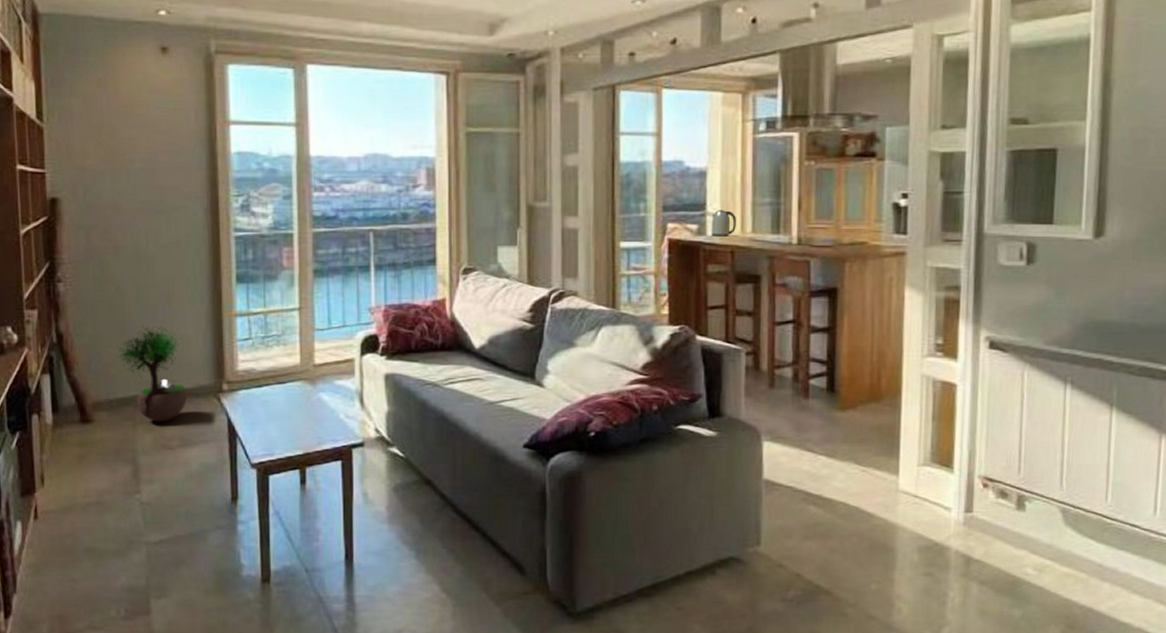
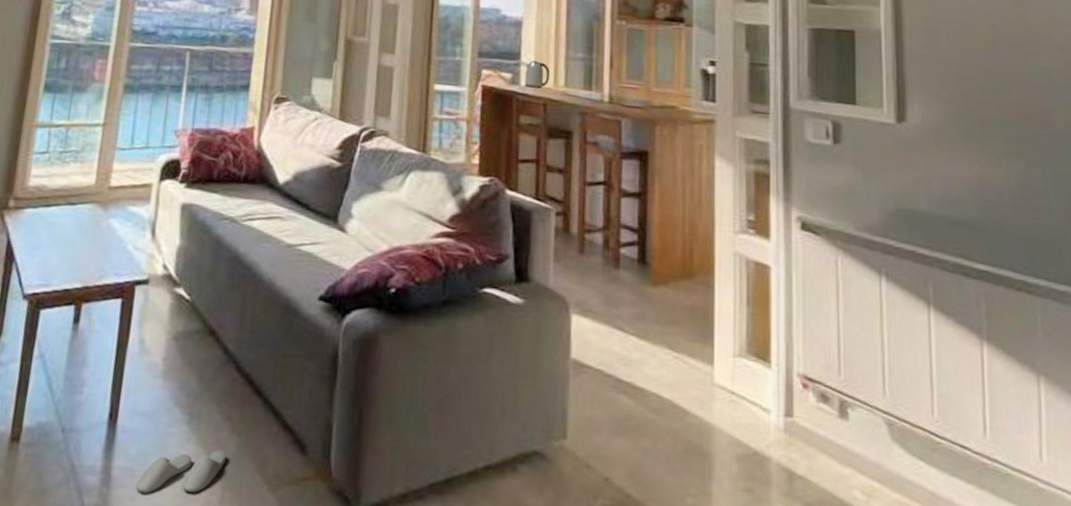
slippers: none [377,576,453,614] -> present [135,449,226,494]

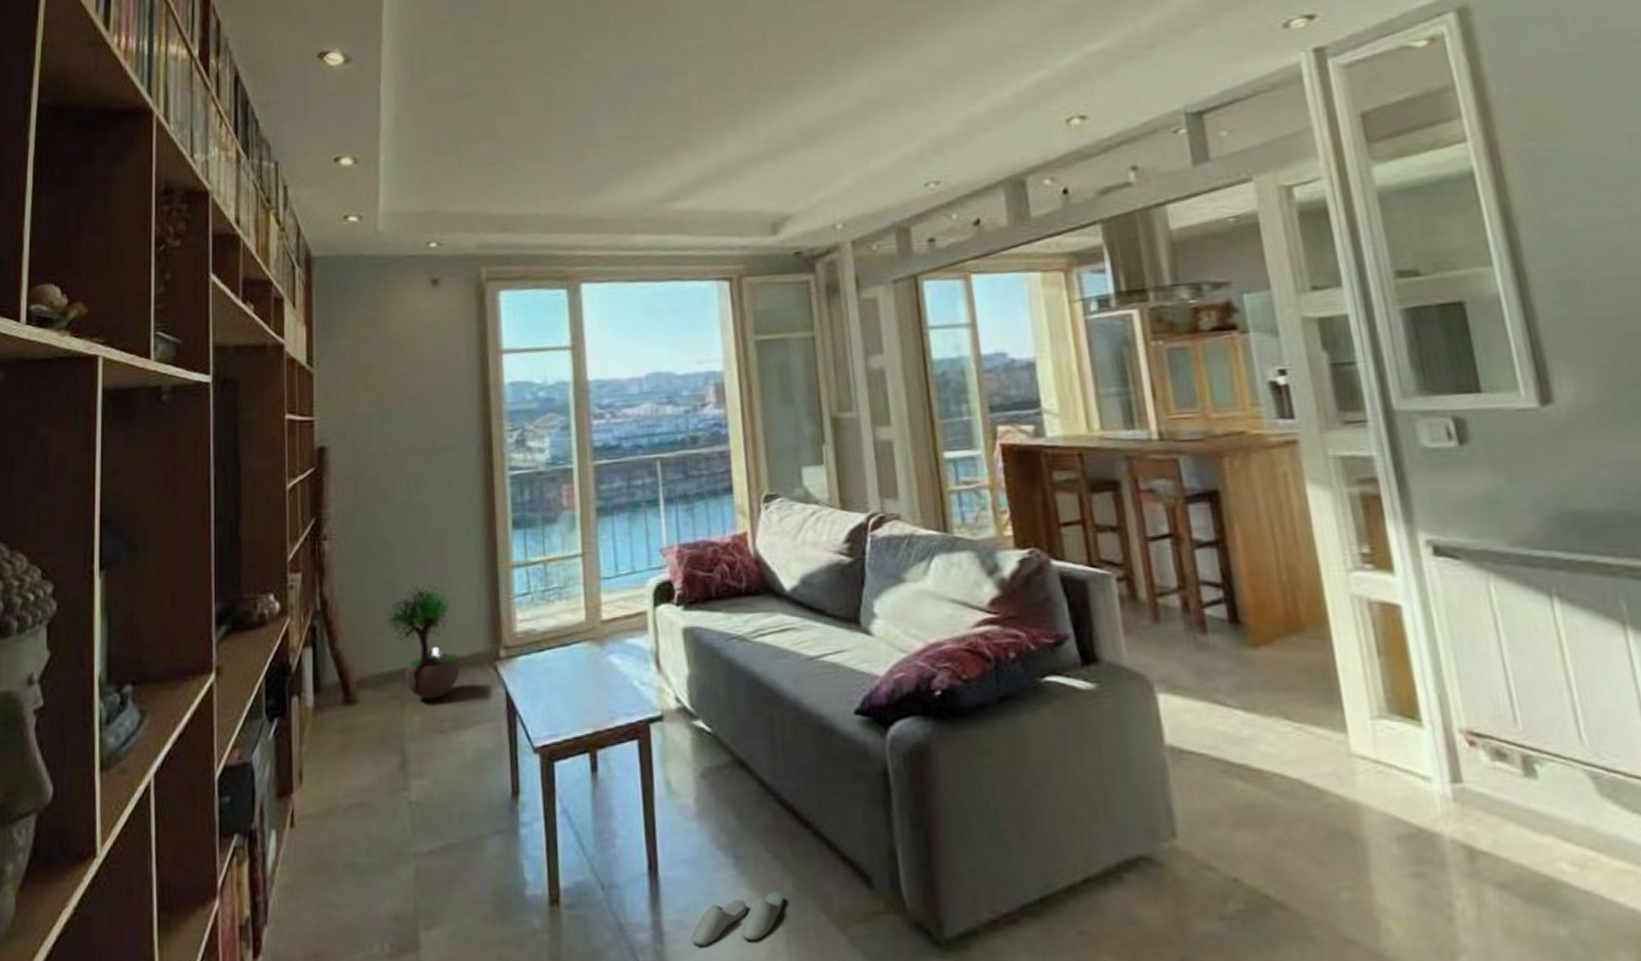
kettle: present [524,61,550,90] -> none [1049,405,1080,439]

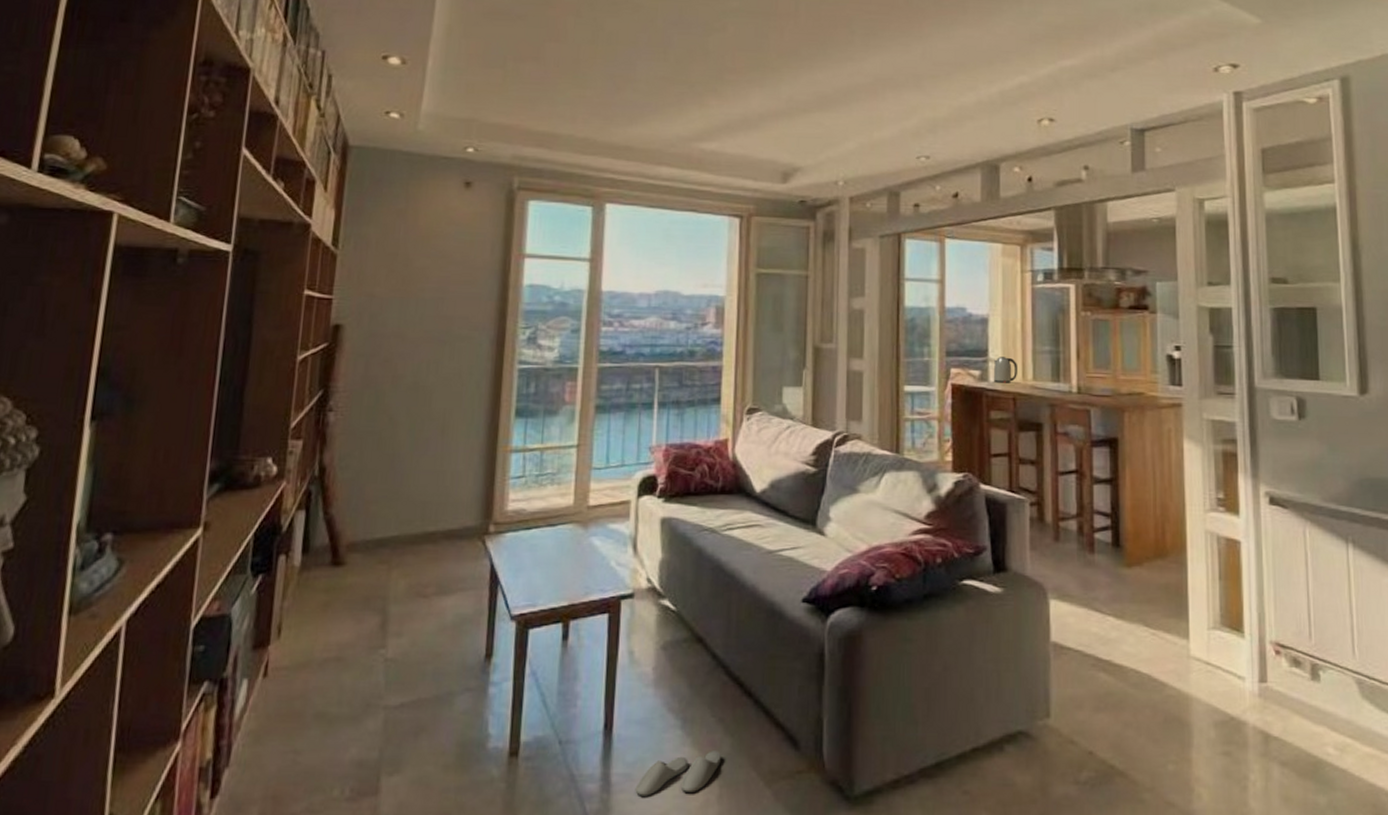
potted tree: present [383,584,460,699] -> none [379,460,452,566]
kettle: none [1049,405,1080,439] -> present [993,357,1017,385]

